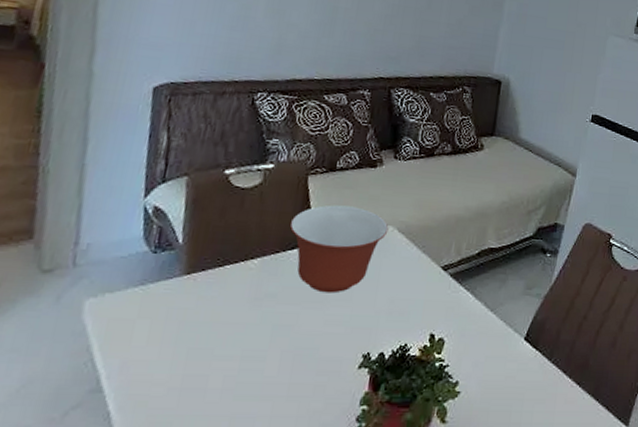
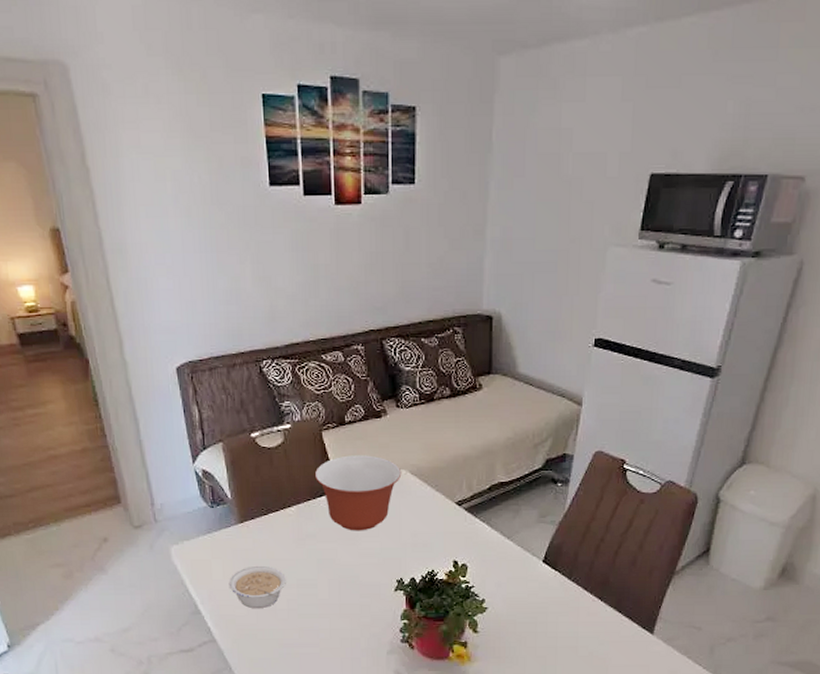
legume: none [150,329,230,387] -> present [228,565,287,609]

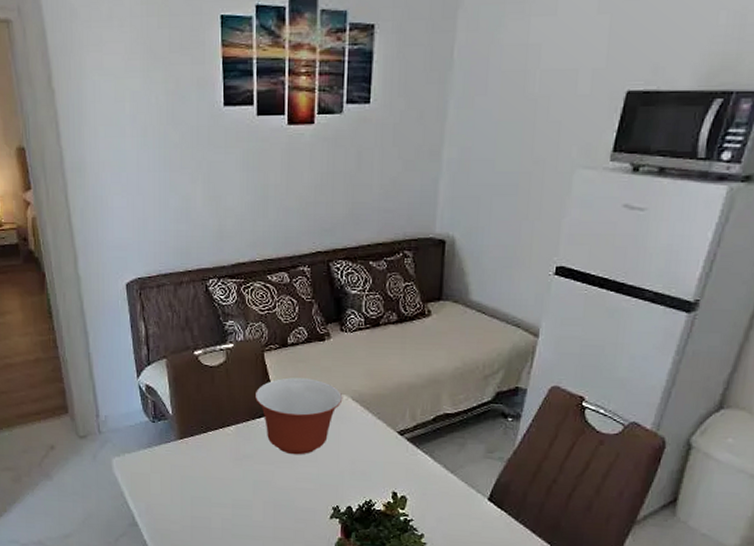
legume: present [228,565,287,609] -> none [166,482,223,526]

